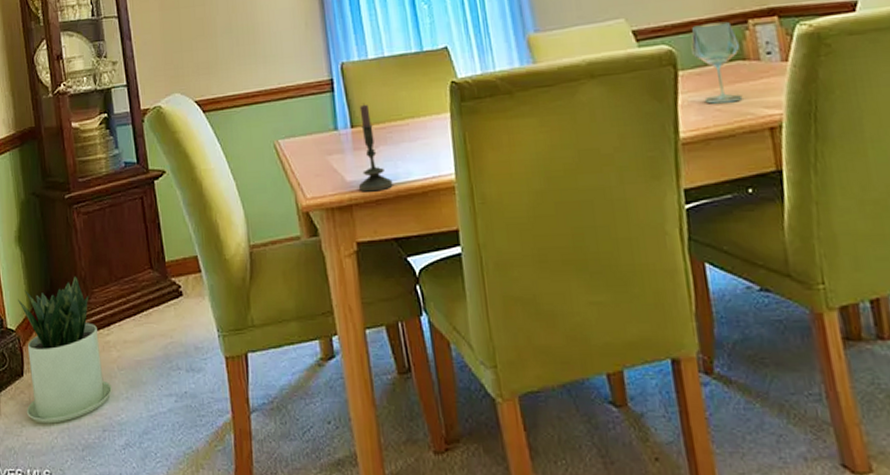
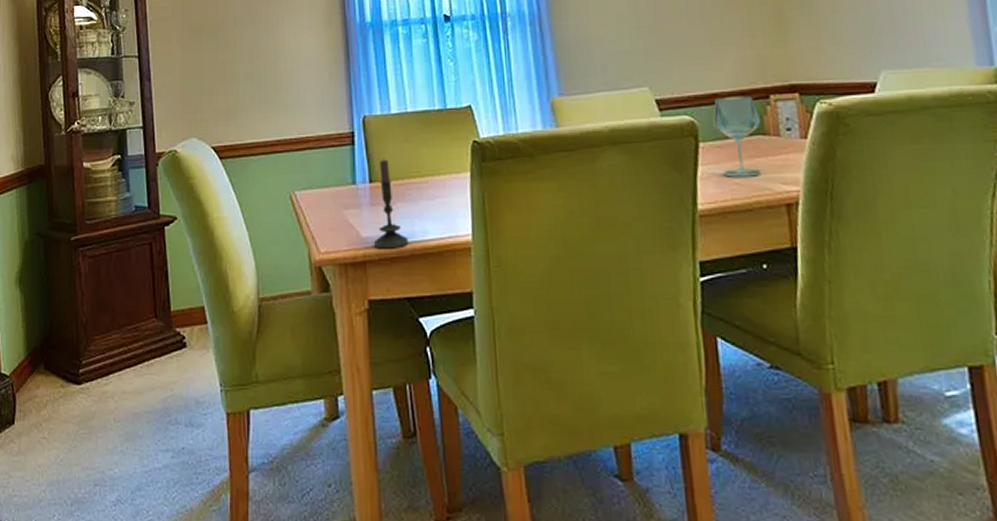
planter: present [18,276,113,424] -> none [14,322,107,476]

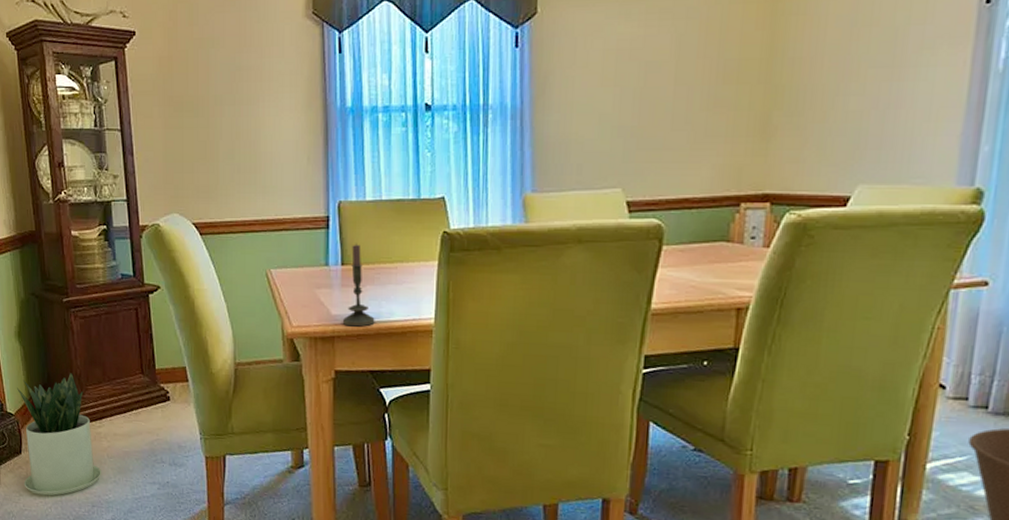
planter: none [14,322,107,476] -> present [17,373,102,496]
wine glass: present [713,95,762,177] -> none [680,202,726,281]

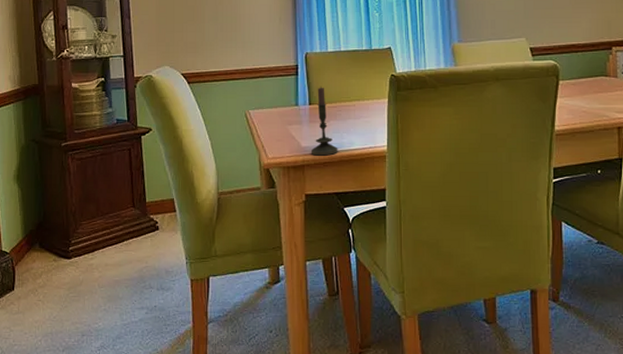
planter: present [17,373,102,496] -> none [13,210,93,329]

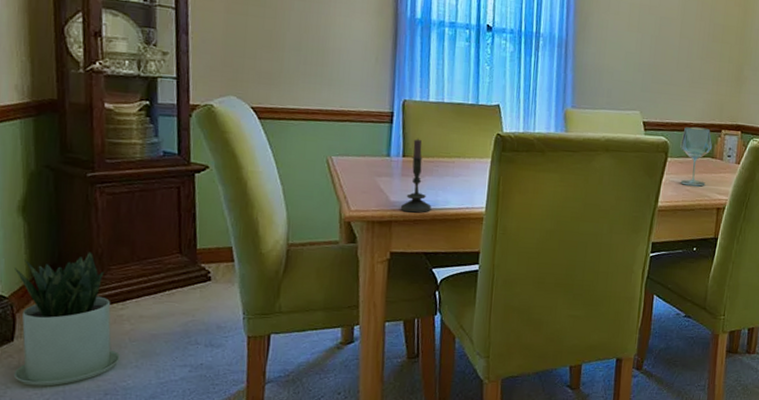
planter: none [13,210,93,329] -> present [13,252,121,386]
wine glass: none [571,47,604,107] -> present [680,126,712,187]

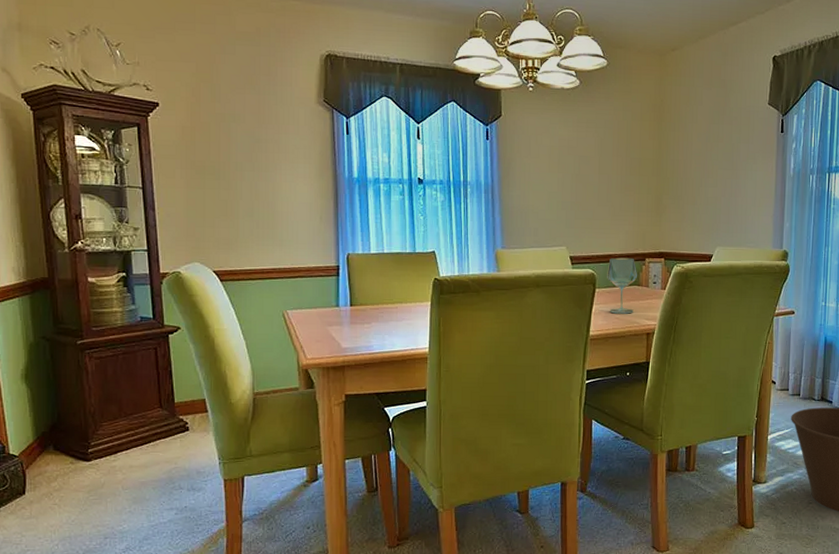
planter: present [13,252,121,386] -> none [22,411,116,534]
candle: present [401,137,432,213] -> none [352,287,379,357]

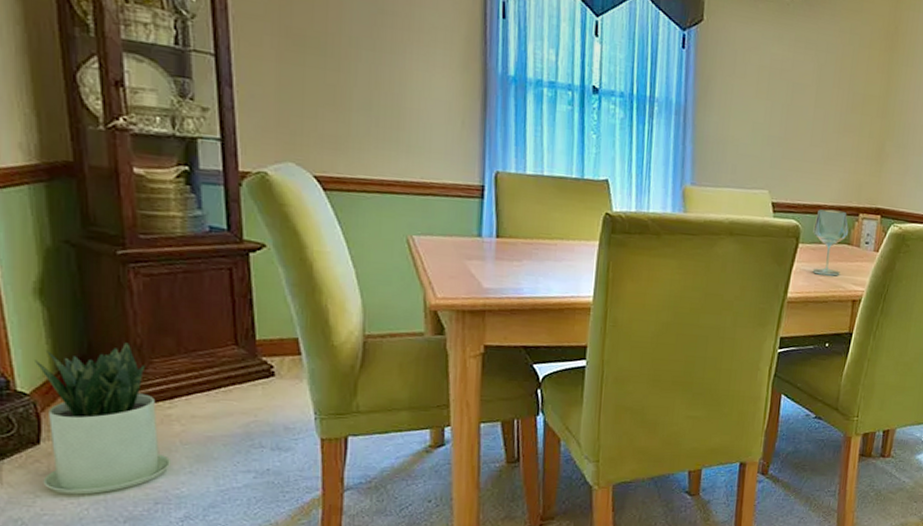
planter: none [22,411,116,534] -> present [35,342,172,495]

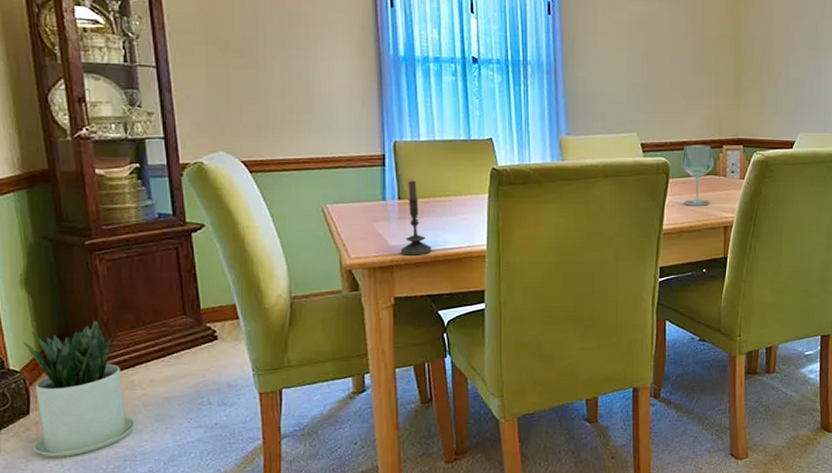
candle: none [496,215,531,302] -> present [401,178,432,255]

